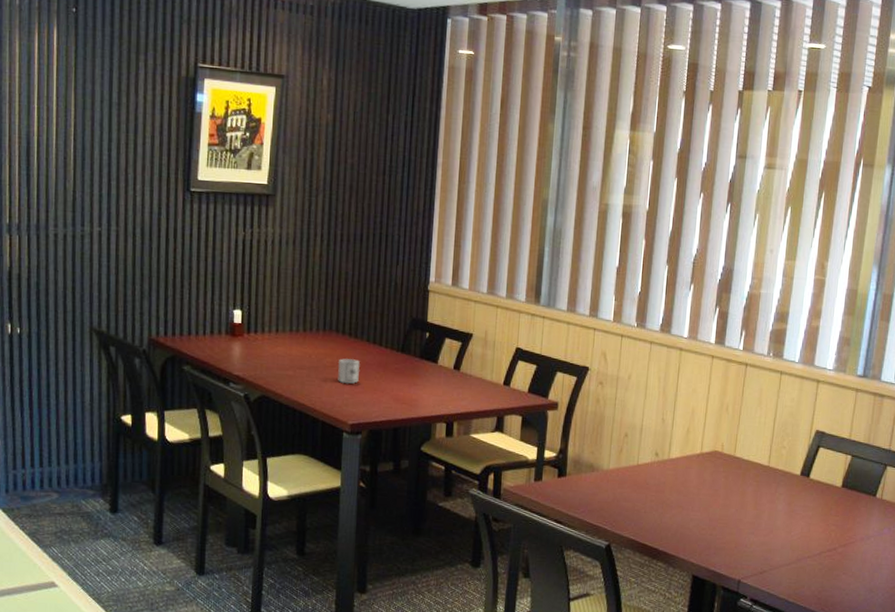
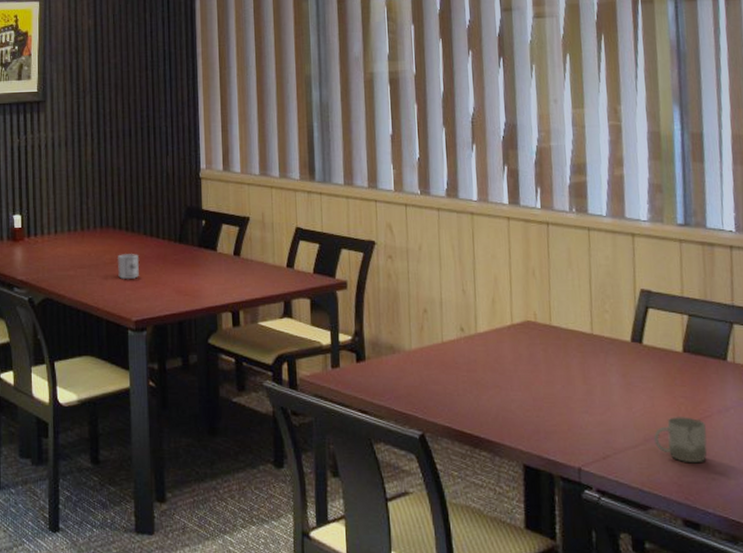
cup: none [805,540,849,581] -> present [654,415,708,464]

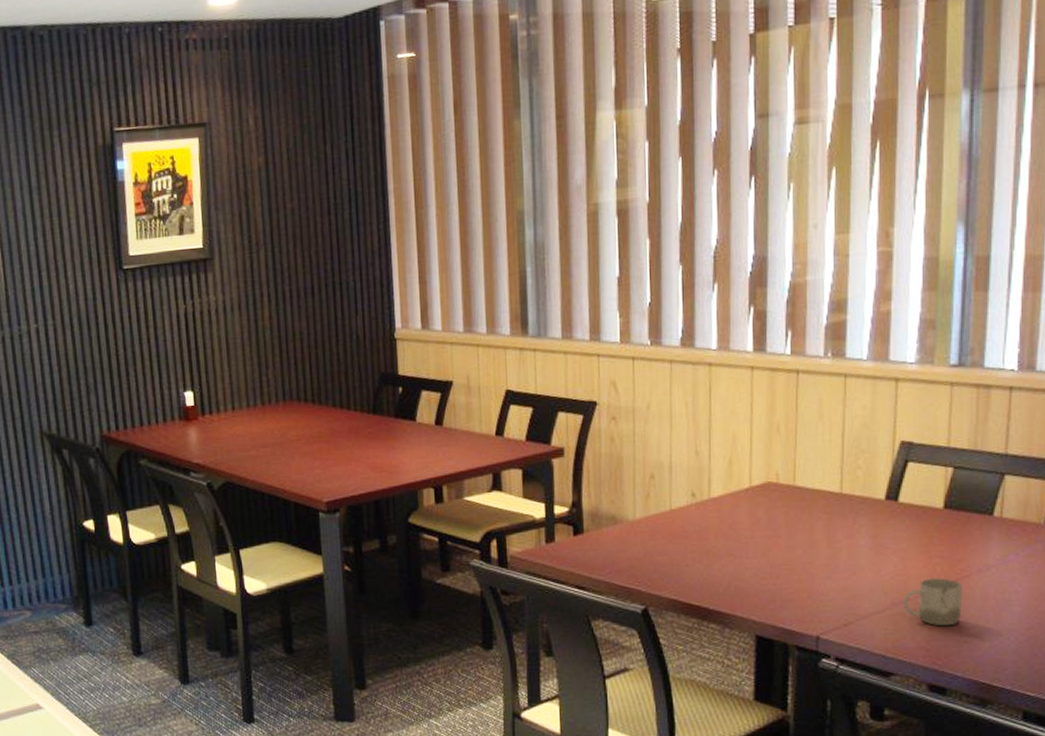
cup: present [118,254,140,279] -> none [304,429,330,457]

